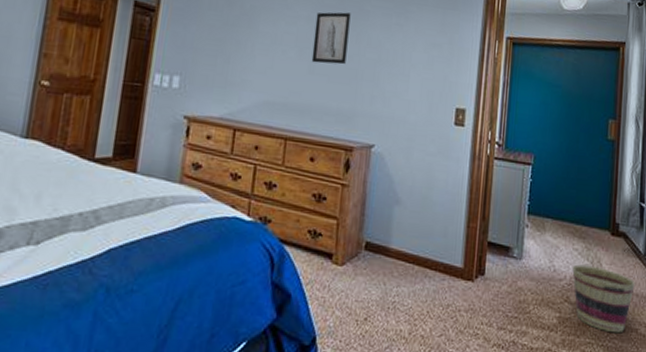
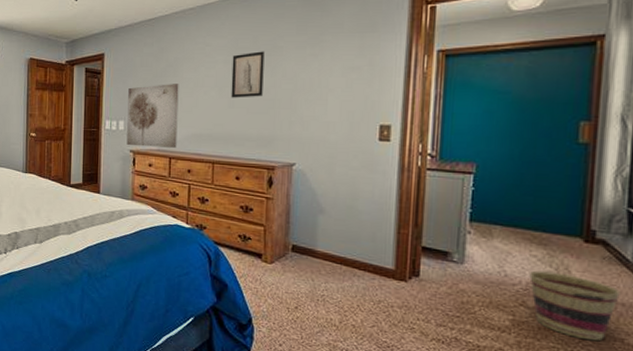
wall art: none [180,34,254,117] -> present [126,84,179,148]

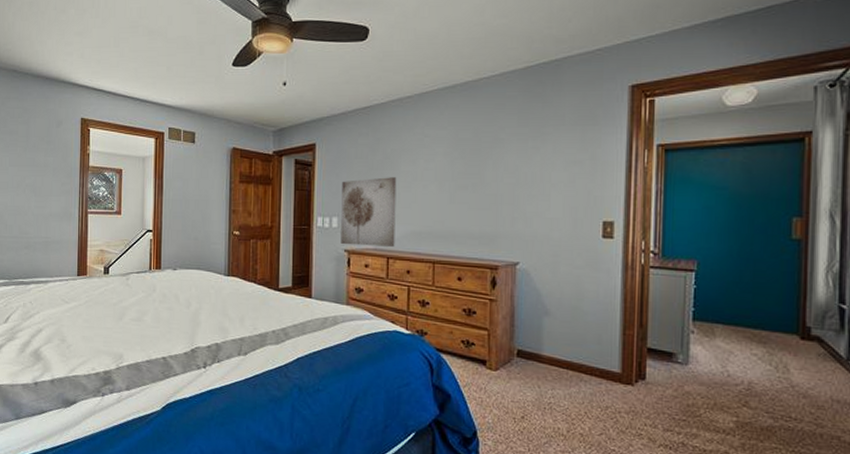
wall art: present [231,51,265,98] -> none [451,143,486,193]
basket: present [529,270,620,341] -> none [751,369,835,440]

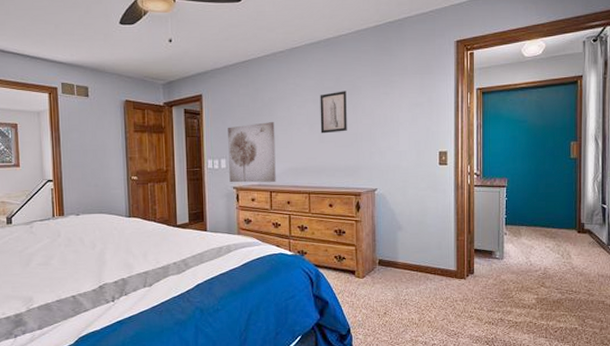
wall art: none [451,143,486,193] -> present [320,91,347,134]

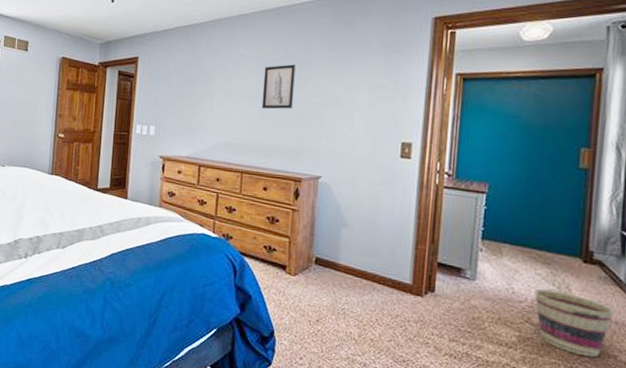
wall art: present [228,122,276,183] -> none [156,91,212,156]
basket: none [546,257,600,306] -> present [534,288,614,358]

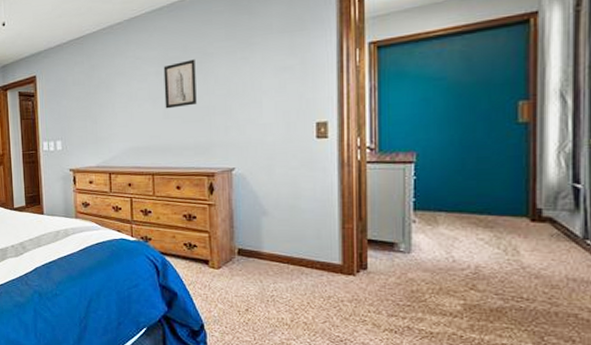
basket: present [534,288,614,358] -> none [478,253,571,319]

